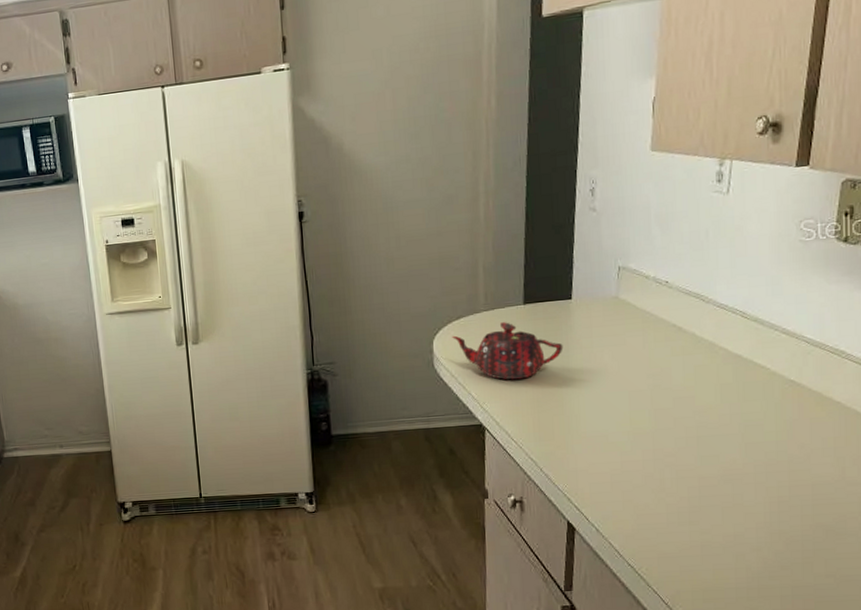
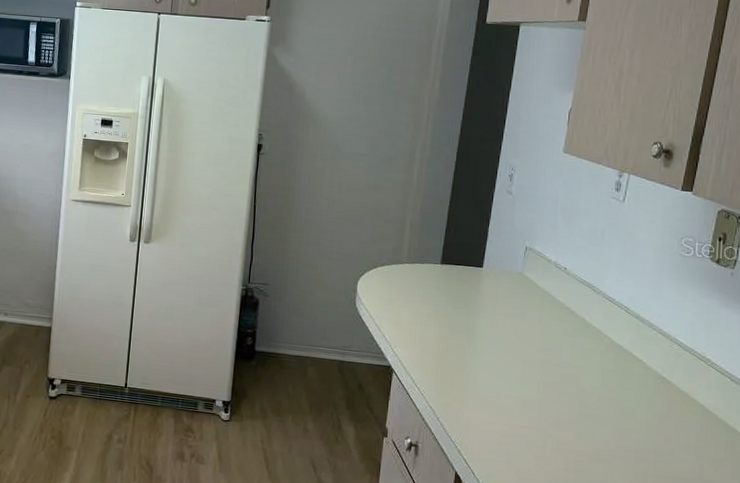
teapot: present [451,322,563,380] -> none [374,276,471,331]

